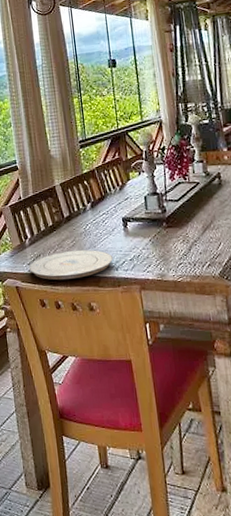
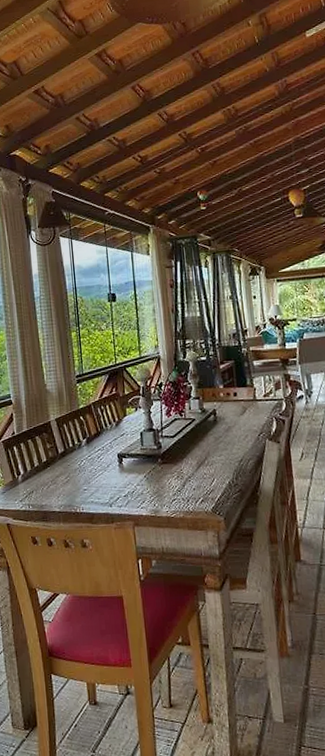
plate: present [28,250,113,280] -> none [20,486,107,517]

